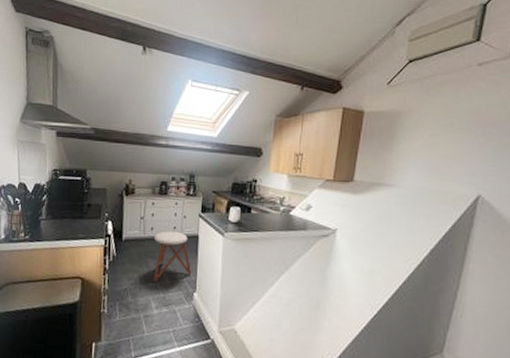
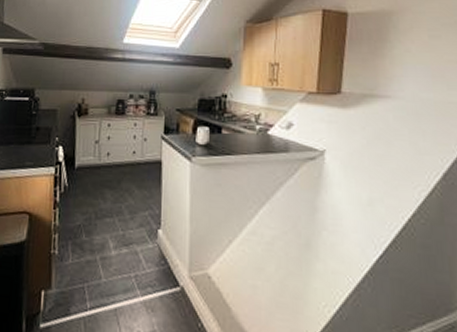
stool: present [152,231,192,283] -> none [110,156,155,218]

